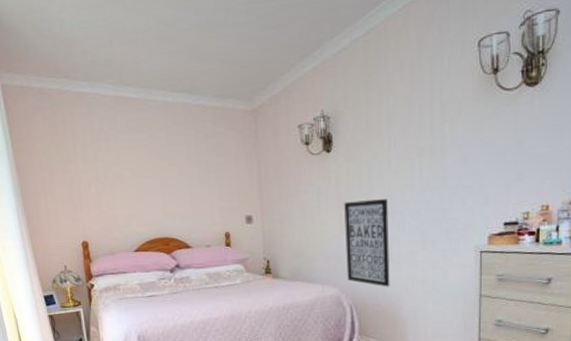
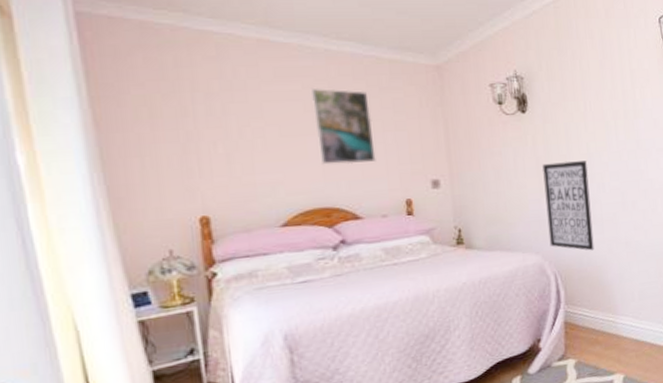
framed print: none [153,136,202,202] -> present [311,89,376,165]

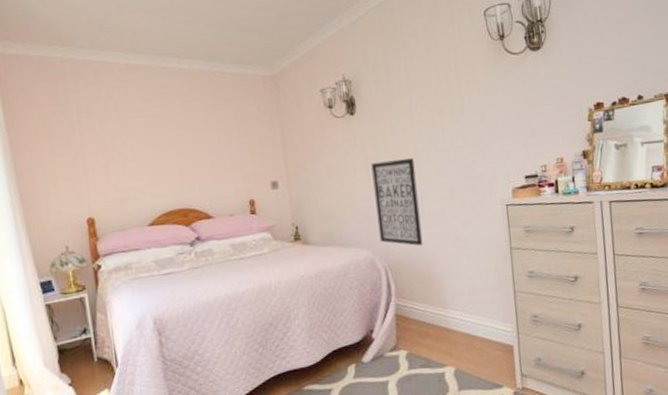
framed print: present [311,89,376,165] -> none [168,104,223,171]

